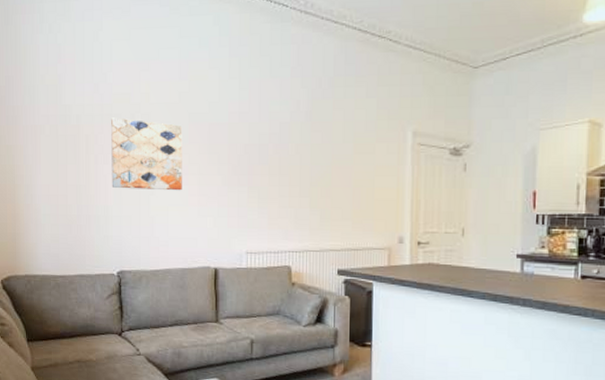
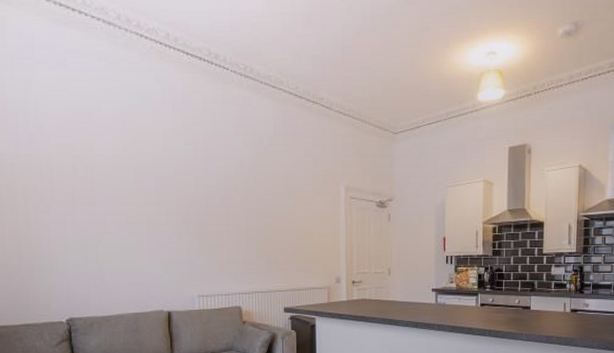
wall art: present [111,117,182,191] -> none [51,168,131,240]

